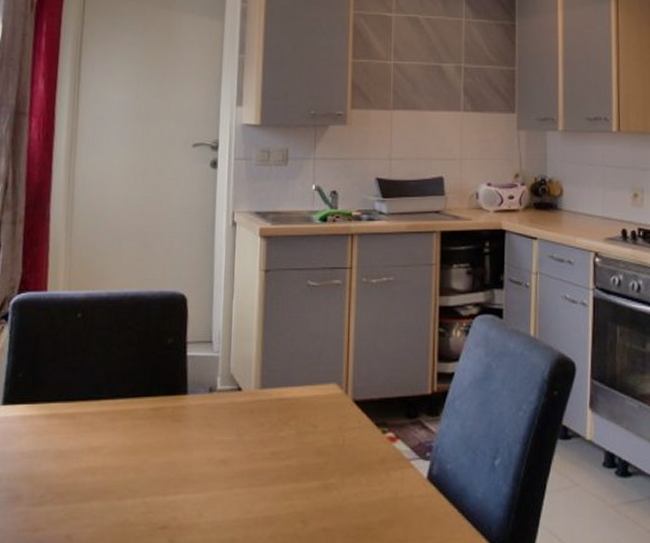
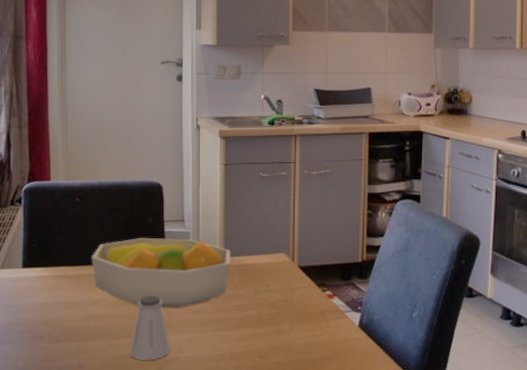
fruit bowl: none [92,364,269,458] -> present [91,237,231,309]
saltshaker: none [133,440,188,528] -> present [129,295,171,360]

